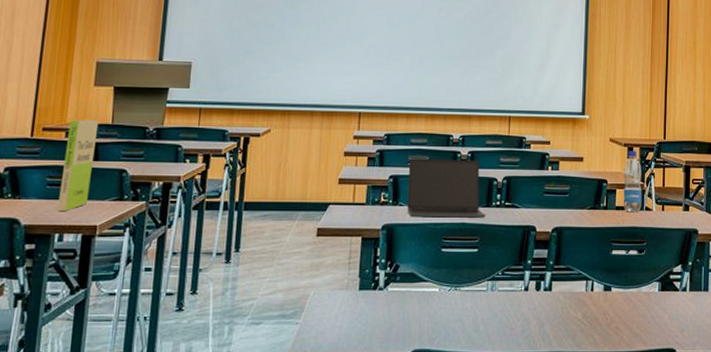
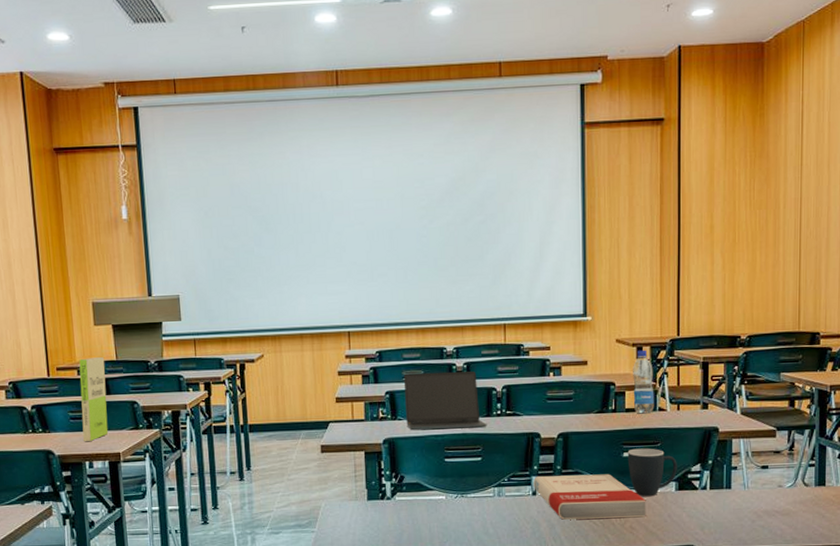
book: none [526,270,632,318] -> present [533,474,646,520]
mug: none [615,246,661,296] -> present [627,448,677,496]

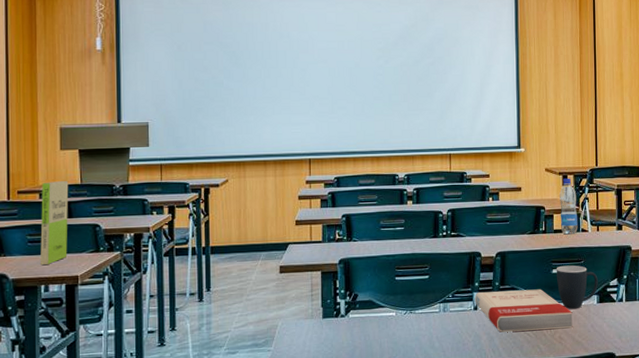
laptop: present [403,371,487,430] -> none [359,196,434,251]

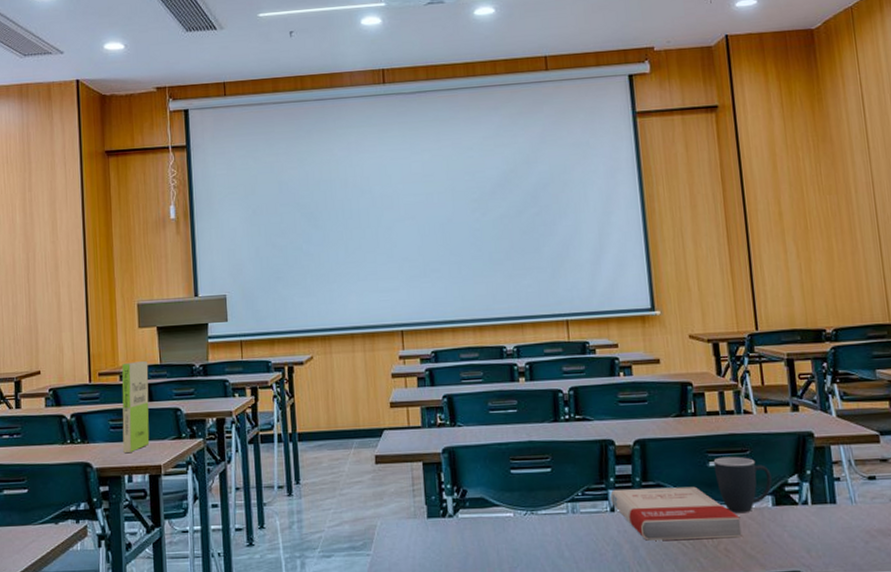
bottle: present [559,178,578,235] -> none [710,346,739,418]

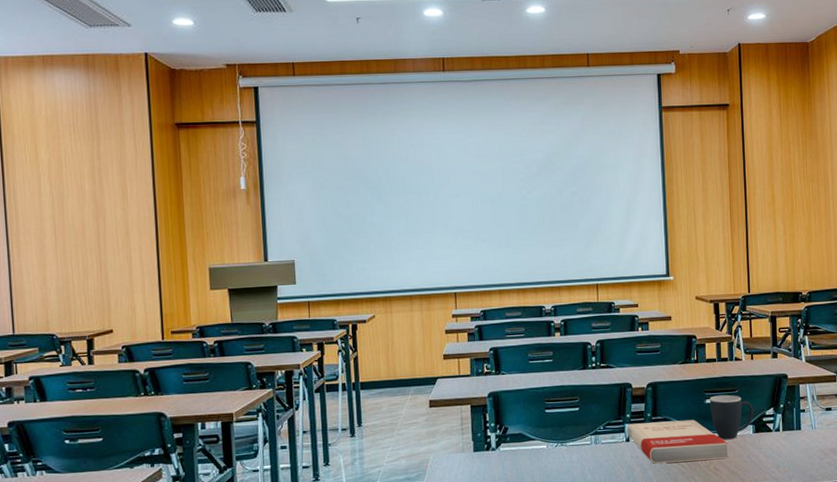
book: present [122,361,150,454] -> none [194,320,222,404]

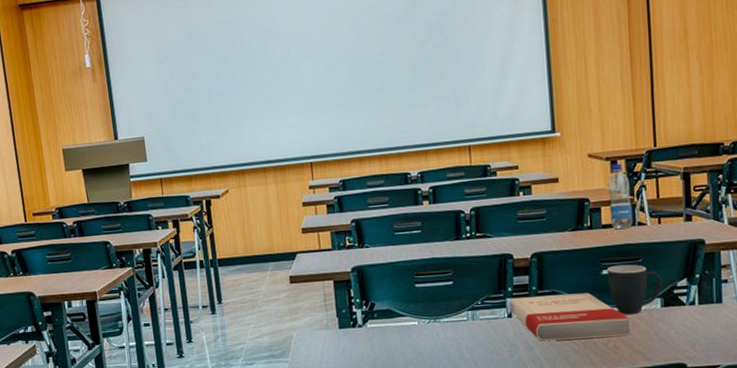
bottle: none [711,305,731,364] -> present [607,163,633,230]

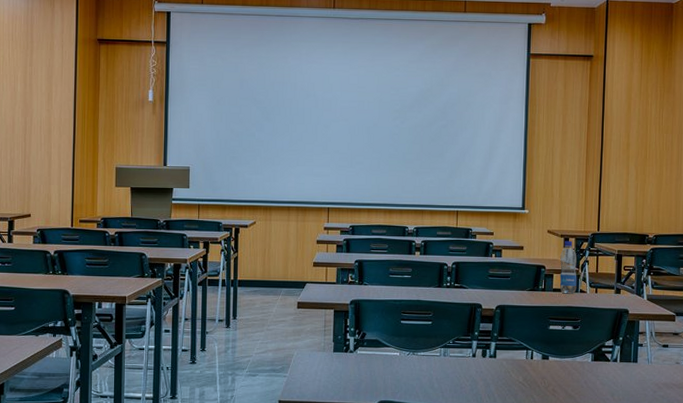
book: present [508,292,631,341] -> none [474,340,567,382]
mug: present [606,264,662,314] -> none [553,323,594,364]

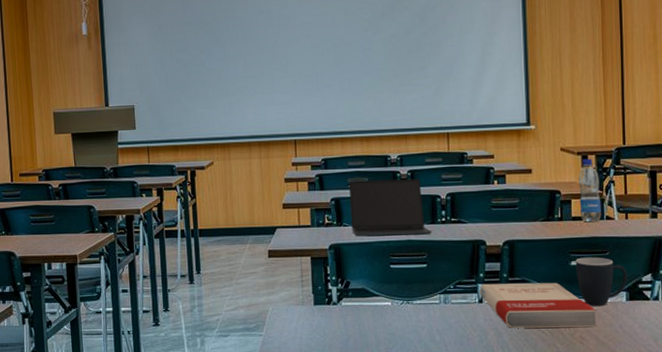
laptop: none [371,246,438,296] -> present [348,179,432,237]
book: none [474,340,567,382] -> present [479,282,597,328]
mug: none [553,323,594,364] -> present [575,257,627,306]

